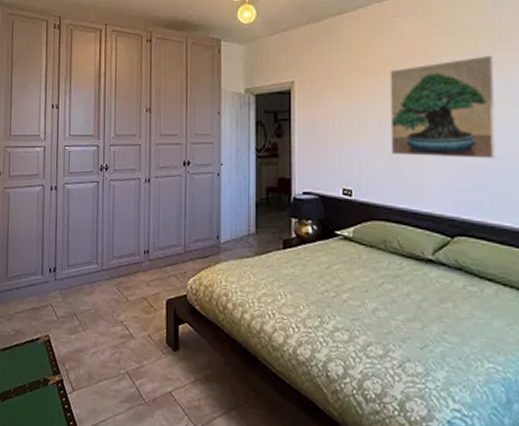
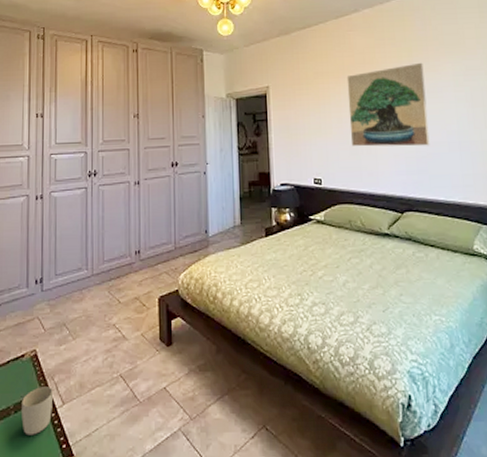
mug: none [36,371,64,415] -> present [21,387,53,436]

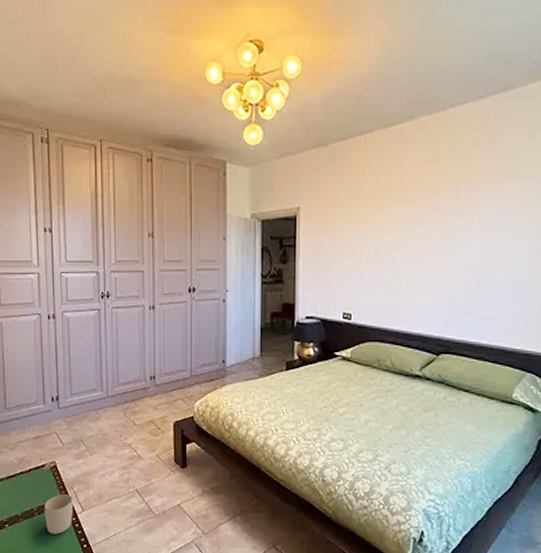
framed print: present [346,62,430,147] -> none [388,185,485,284]

